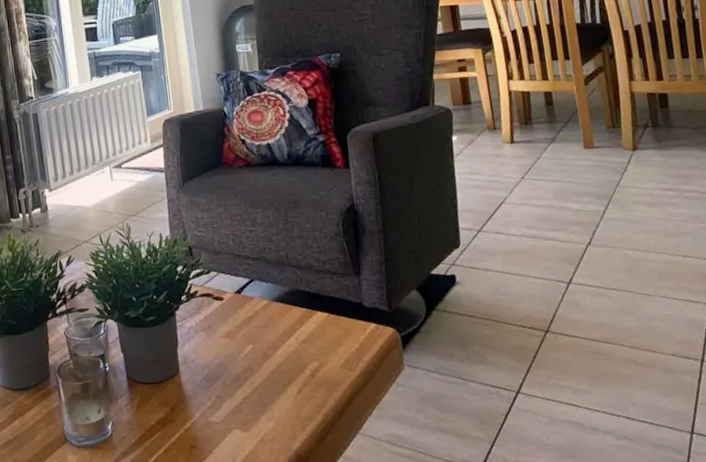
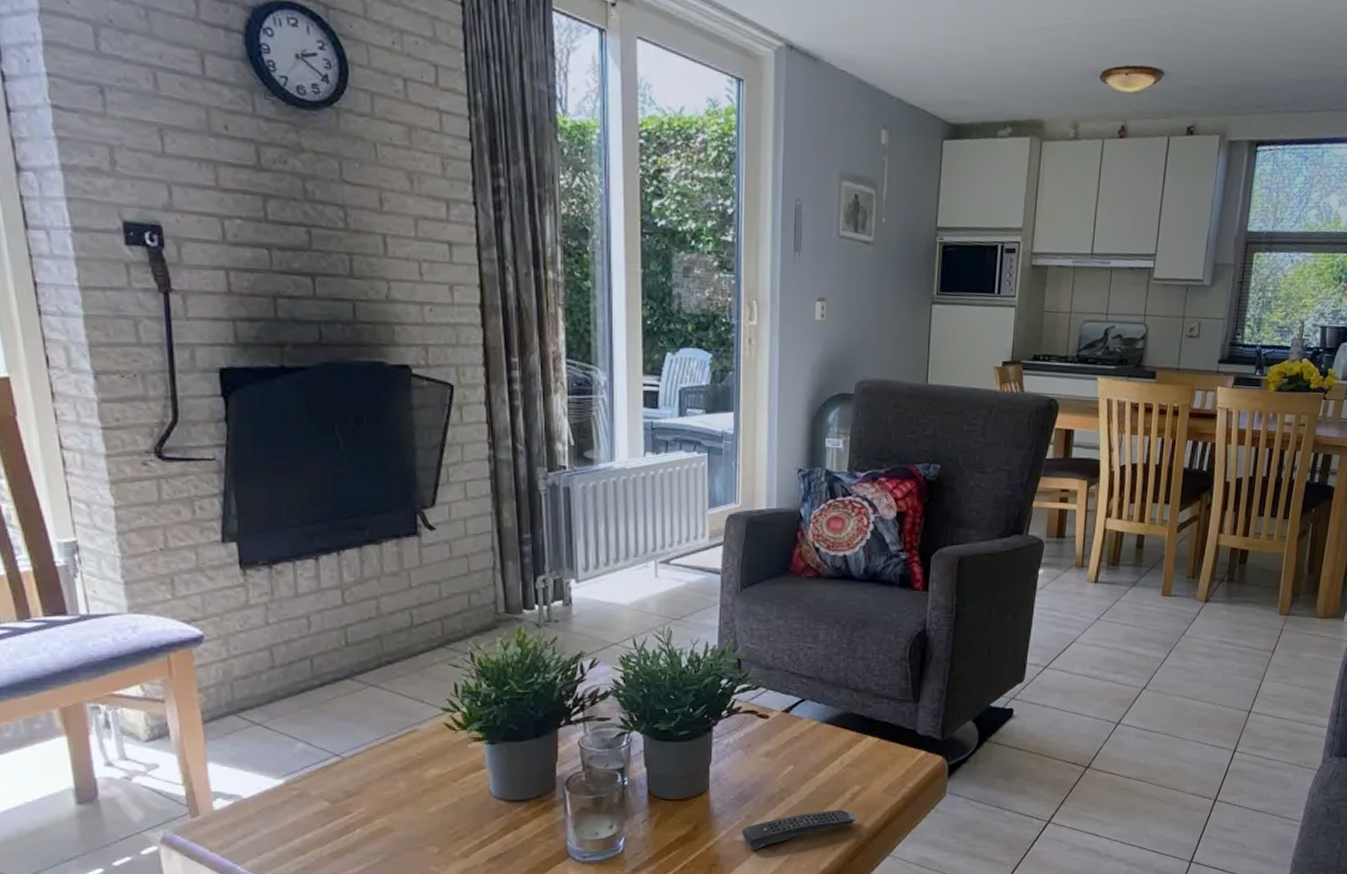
remote control: none [214,386,320,431] -> present [741,809,856,850]

